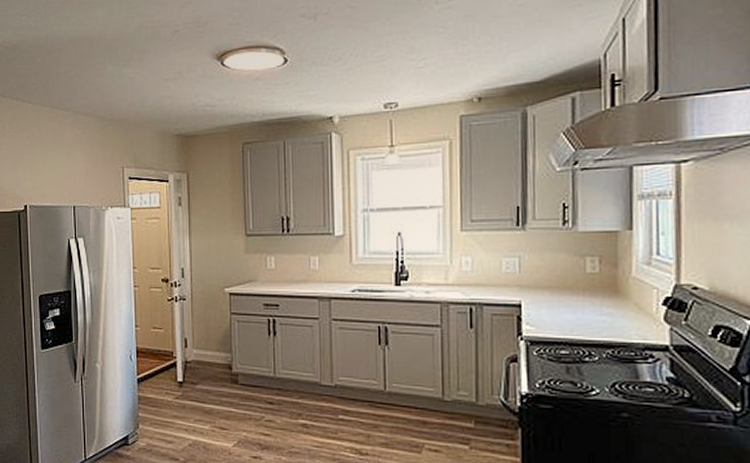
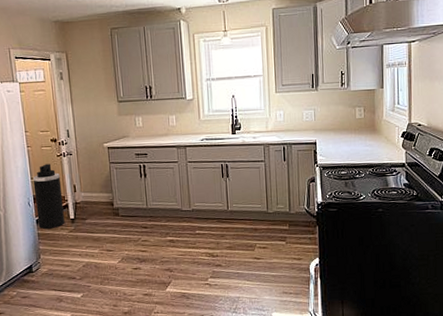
trash can: none [137,309,171,393] -> present [33,164,65,230]

